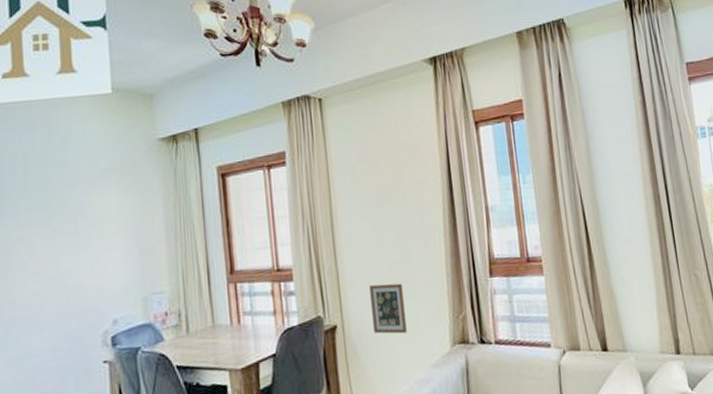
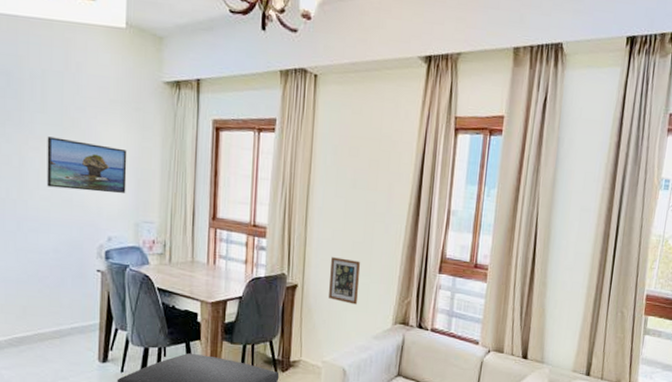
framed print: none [34,218,129,279] -> present [47,136,127,193]

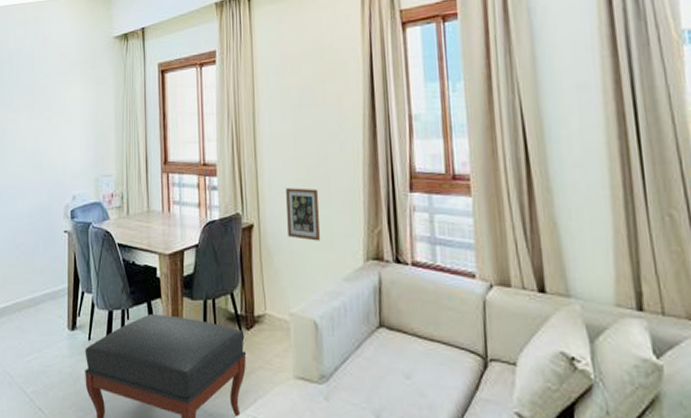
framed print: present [47,136,127,193] -> none [22,106,87,154]

